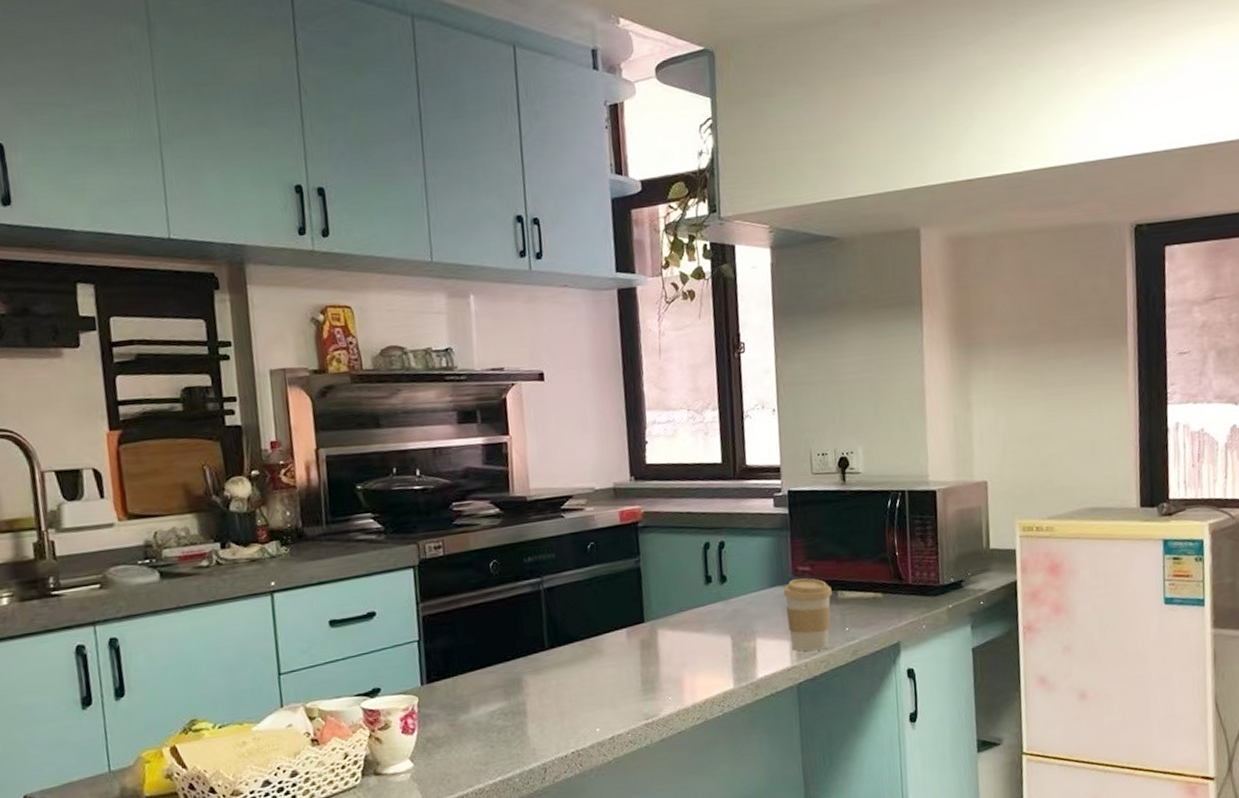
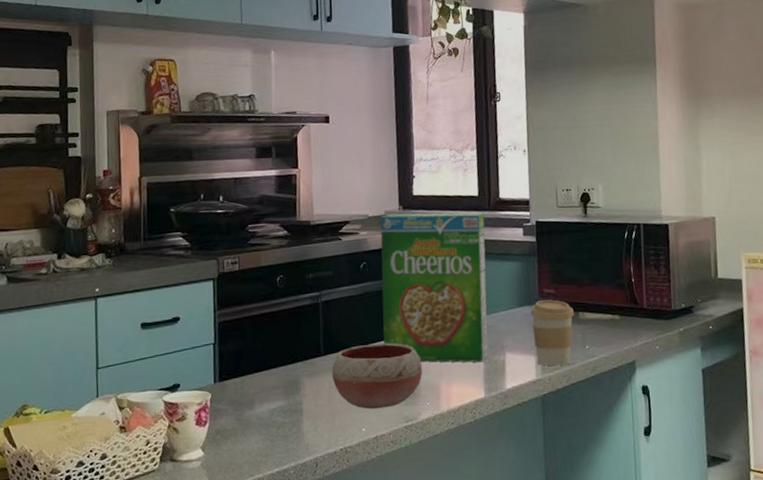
bowl: none [558,632,663,707] -> present [332,343,423,409]
cereal box: none [609,481,737,653] -> present [380,212,489,363]

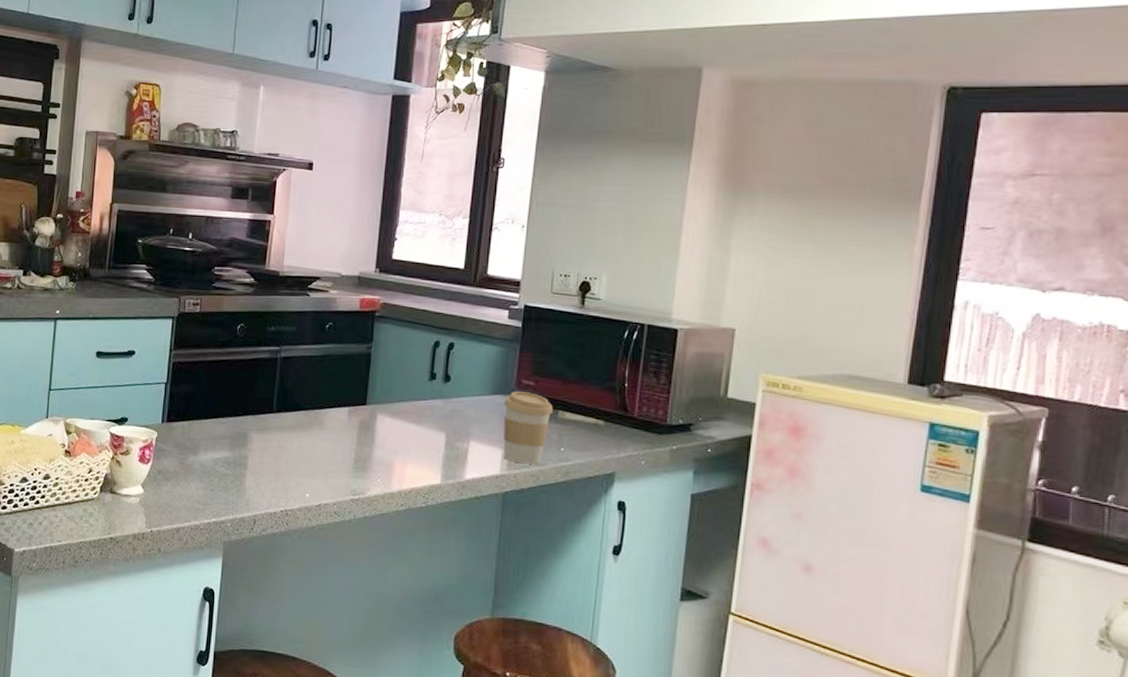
bowl: present [332,343,423,409] -> none [282,408,378,477]
cereal box: present [380,212,489,363] -> none [340,275,468,447]

